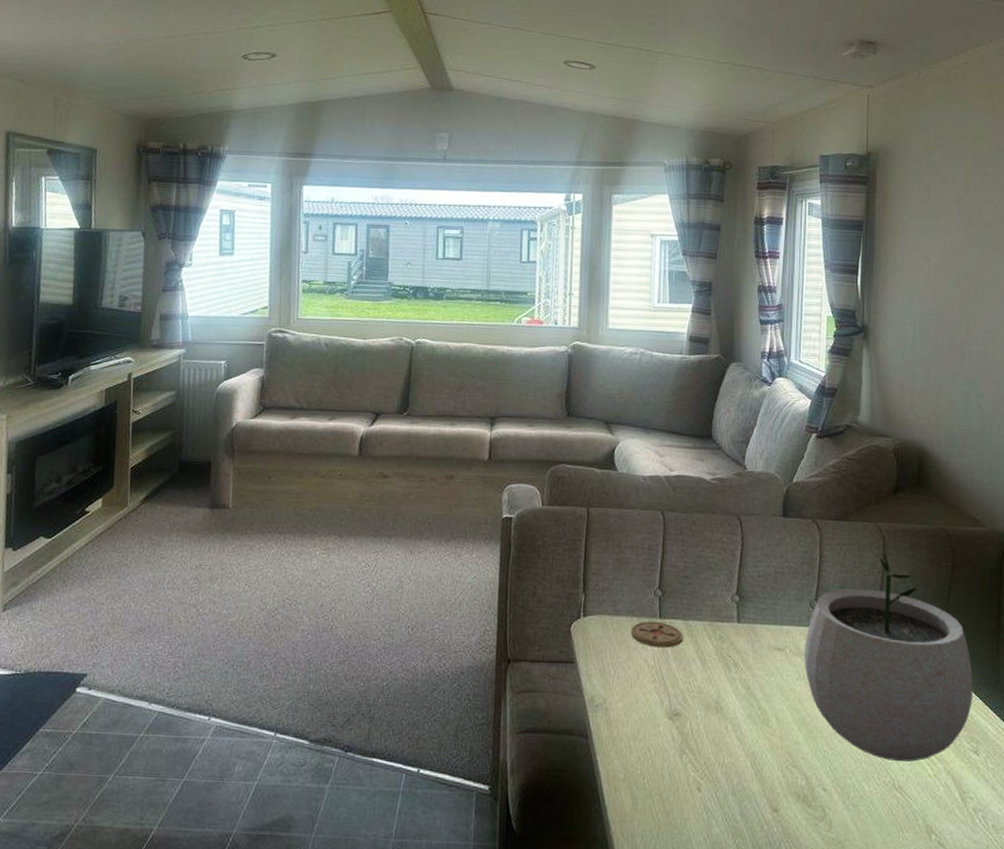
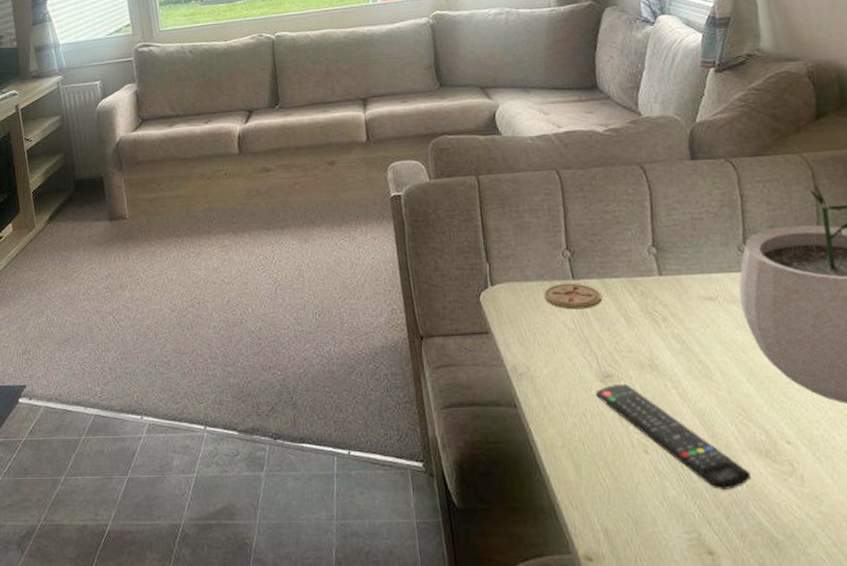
remote control: none [662,723,787,831] -> present [595,384,751,490]

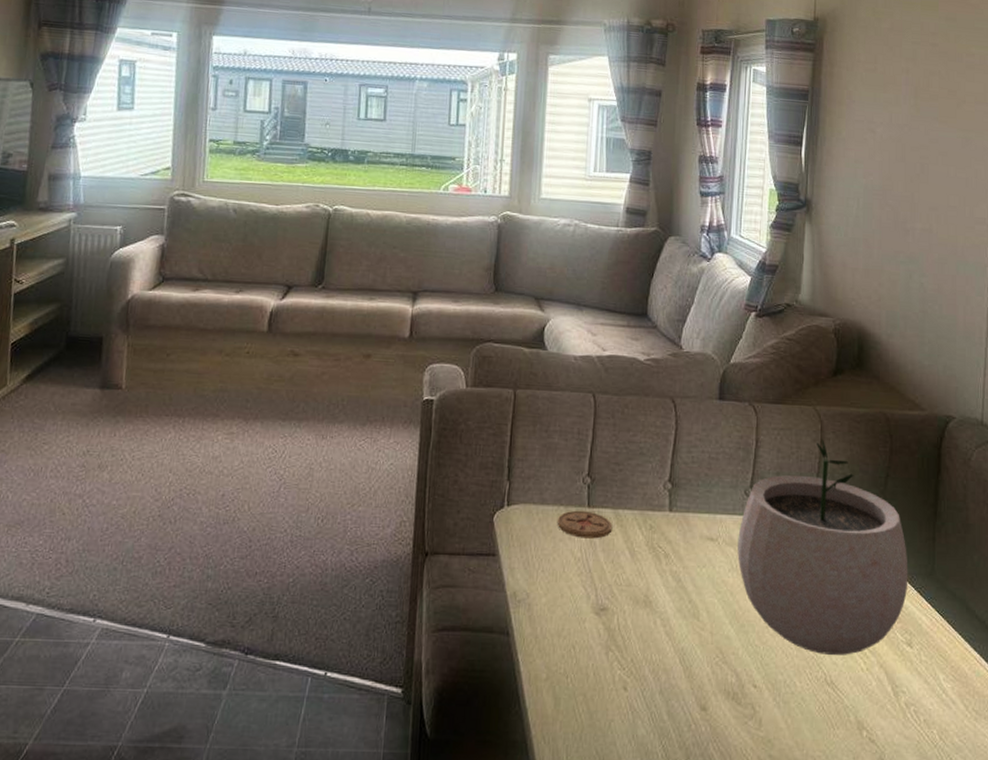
remote control: present [595,384,751,490] -> none [588,618,716,730]

